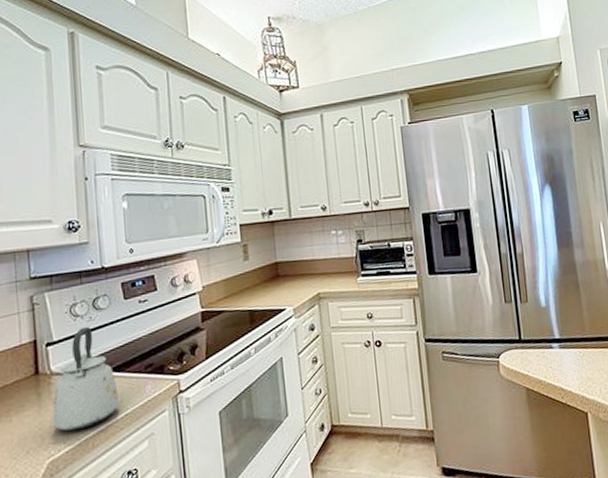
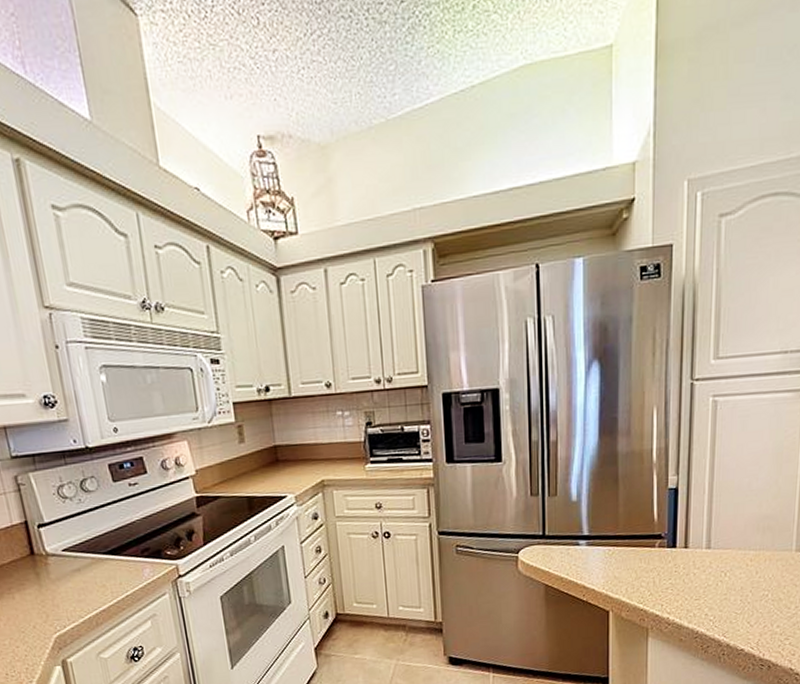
kettle: present [52,327,119,432] -> none [52,509,119,610]

